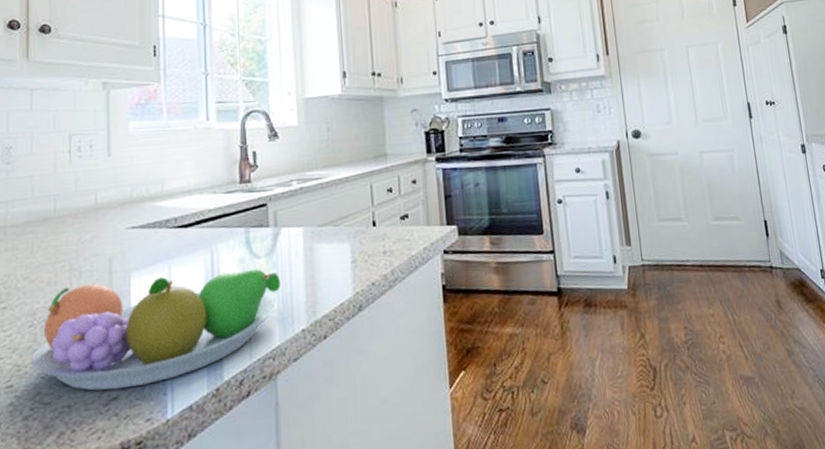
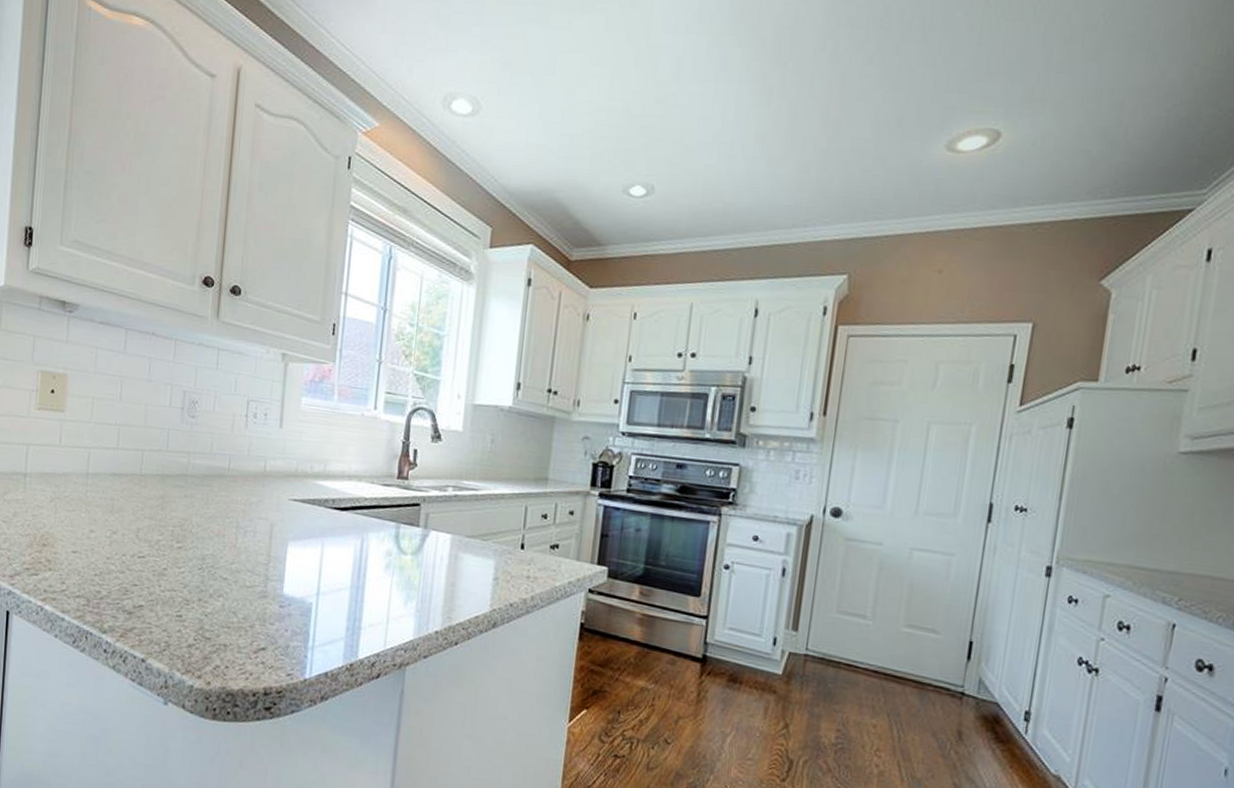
fruit bowl: present [31,269,281,391] -> none [198,541,423,645]

